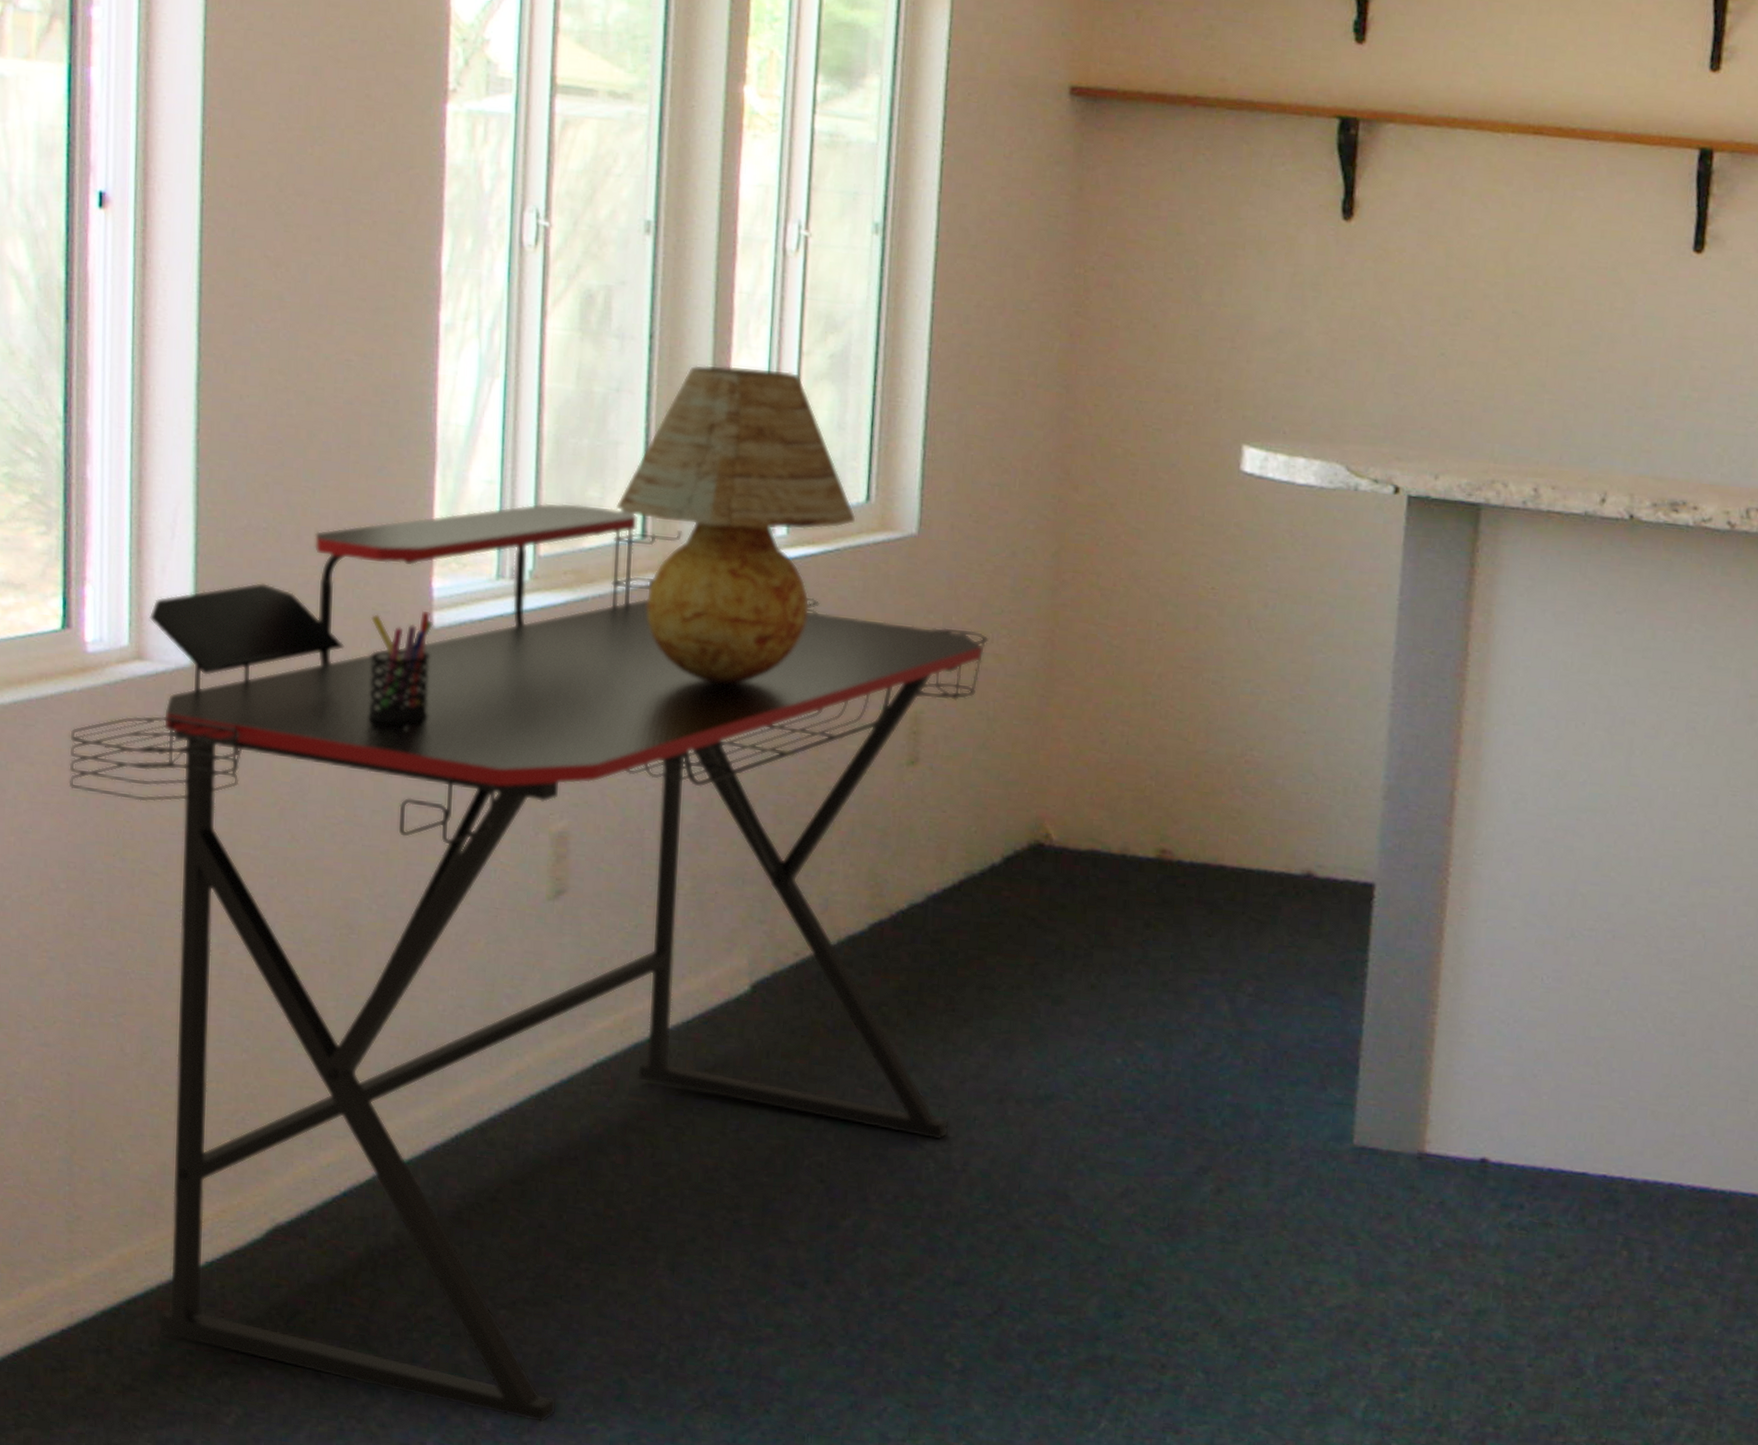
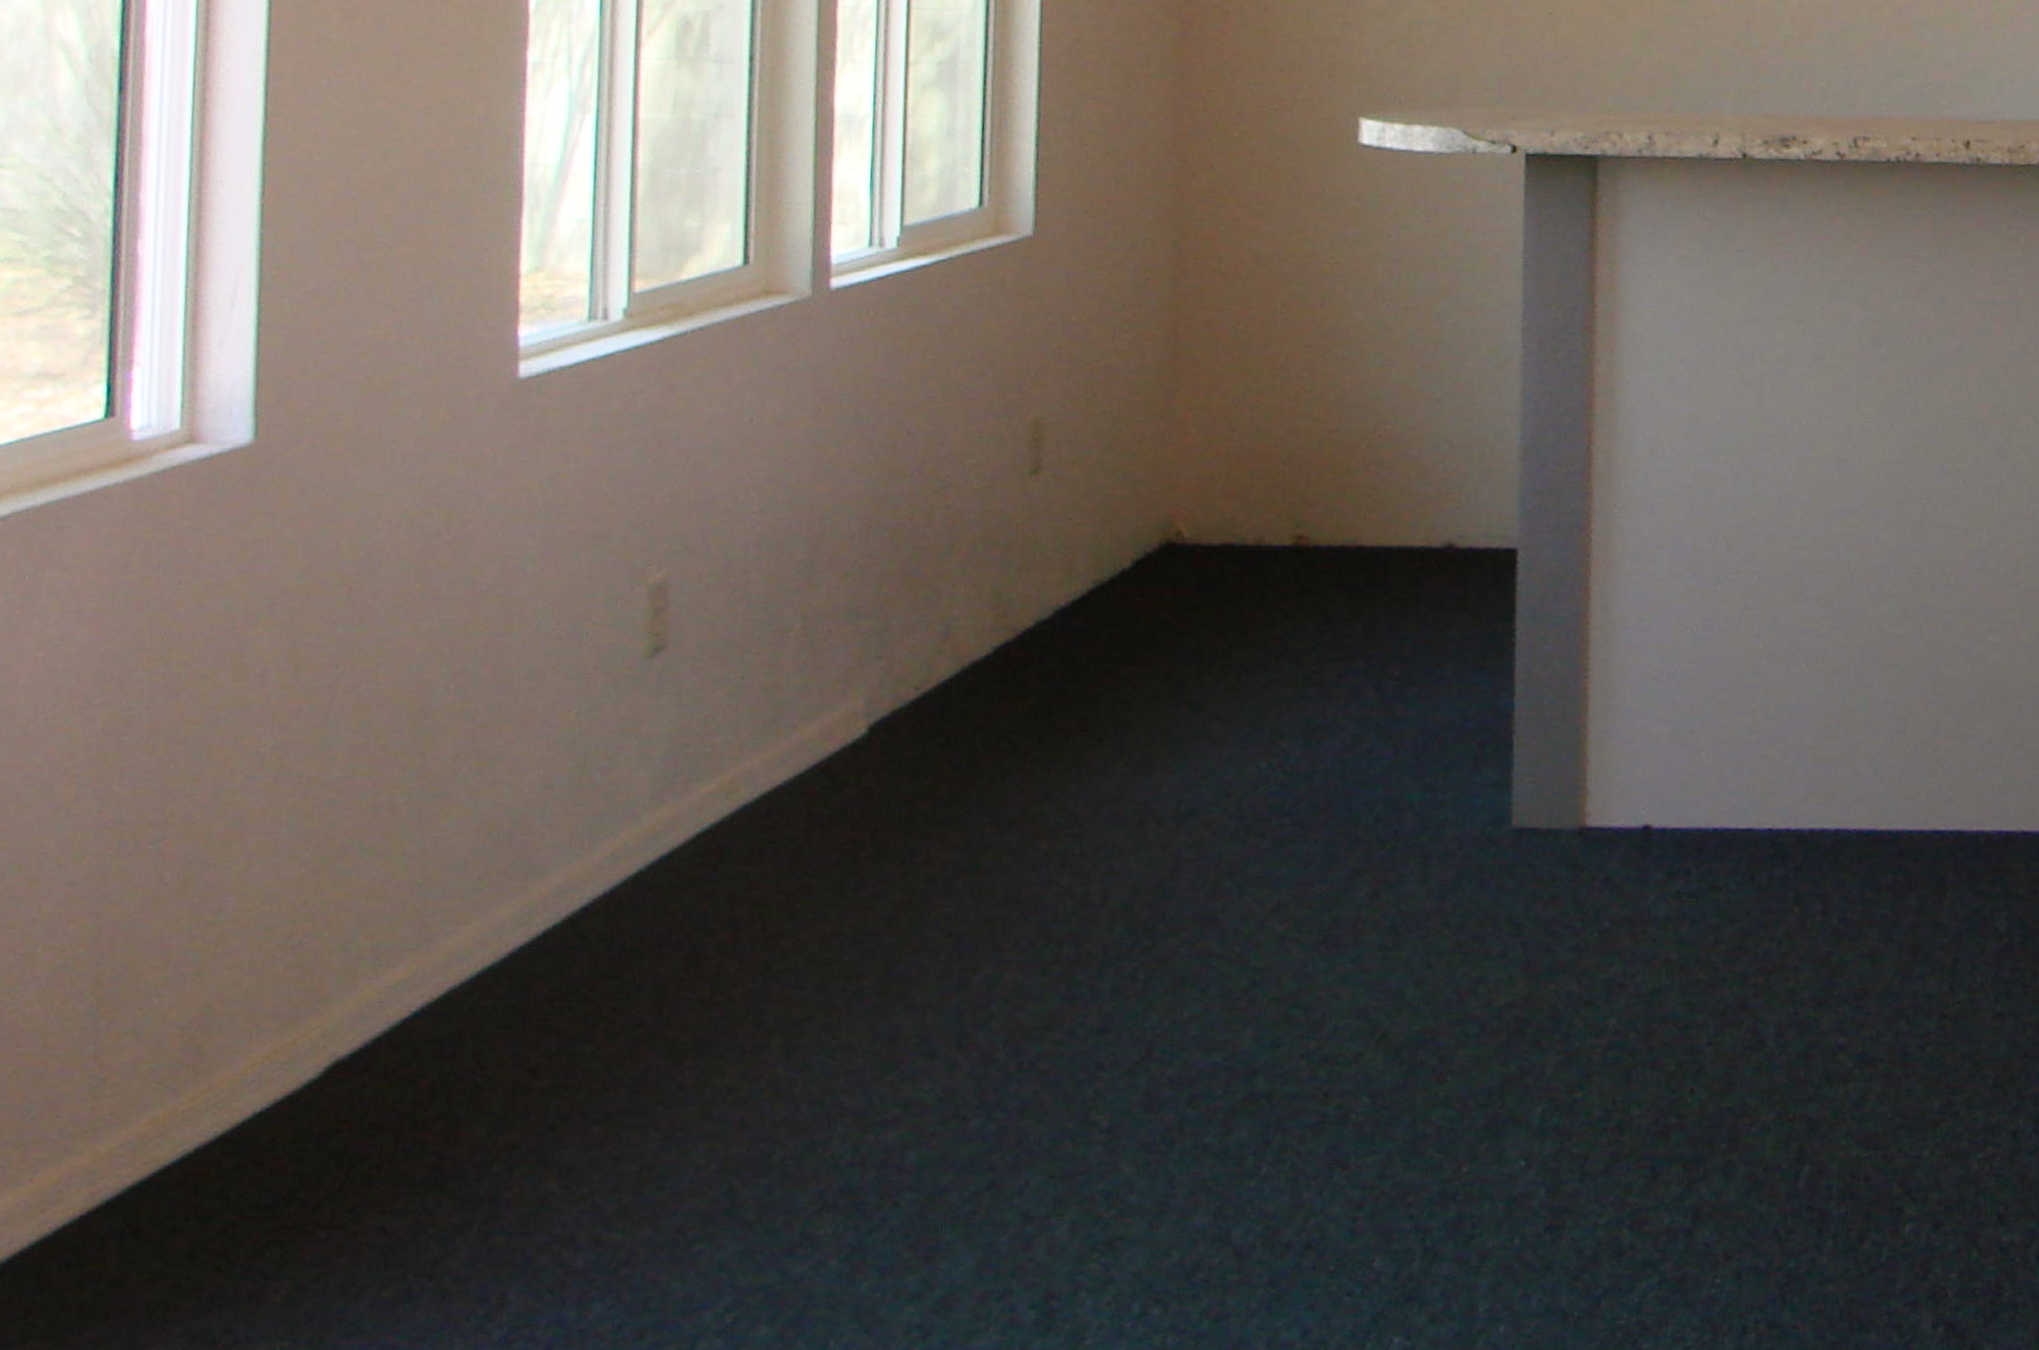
desk: present [68,502,989,1423] -> none [107,235,1110,1252]
pen holder: present [367,610,434,724] -> none [446,361,520,486]
table lamp: present [614,364,856,684] -> none [714,80,969,408]

